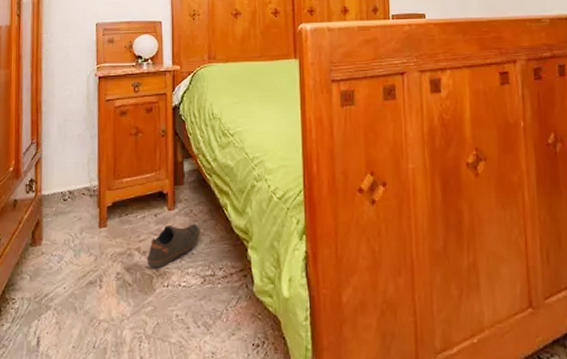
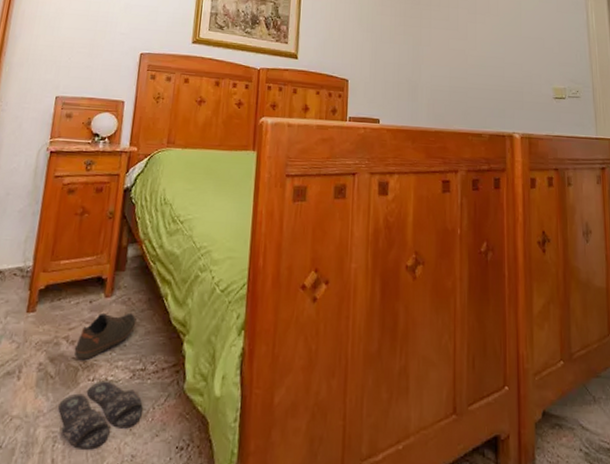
slippers: none [140,286,216,348] -> present [58,380,143,450]

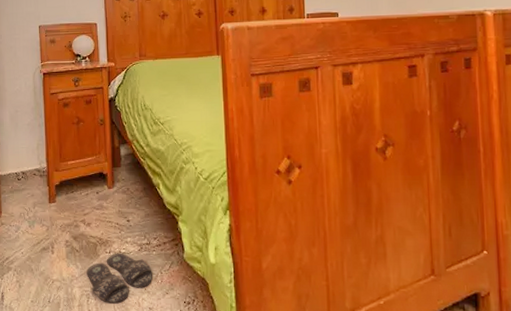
shoe: present [74,312,136,360] -> none [91,200,137,237]

